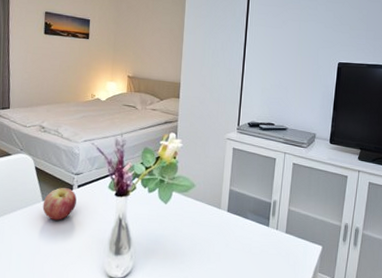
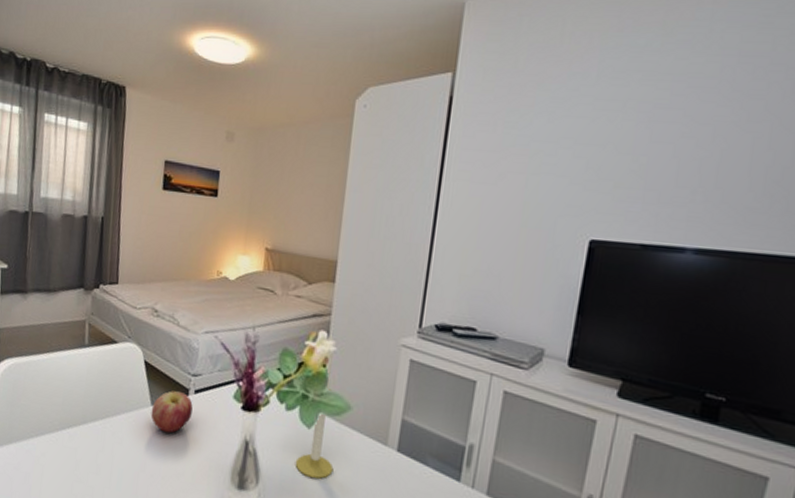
candle: none [157,134,185,239] -> present [295,333,336,479]

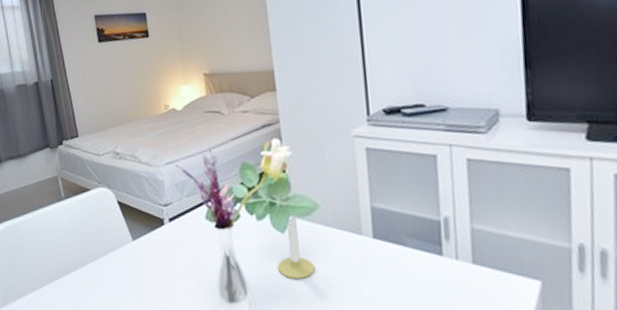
apple: present [150,391,193,434] -> none [133,223,171,263]

